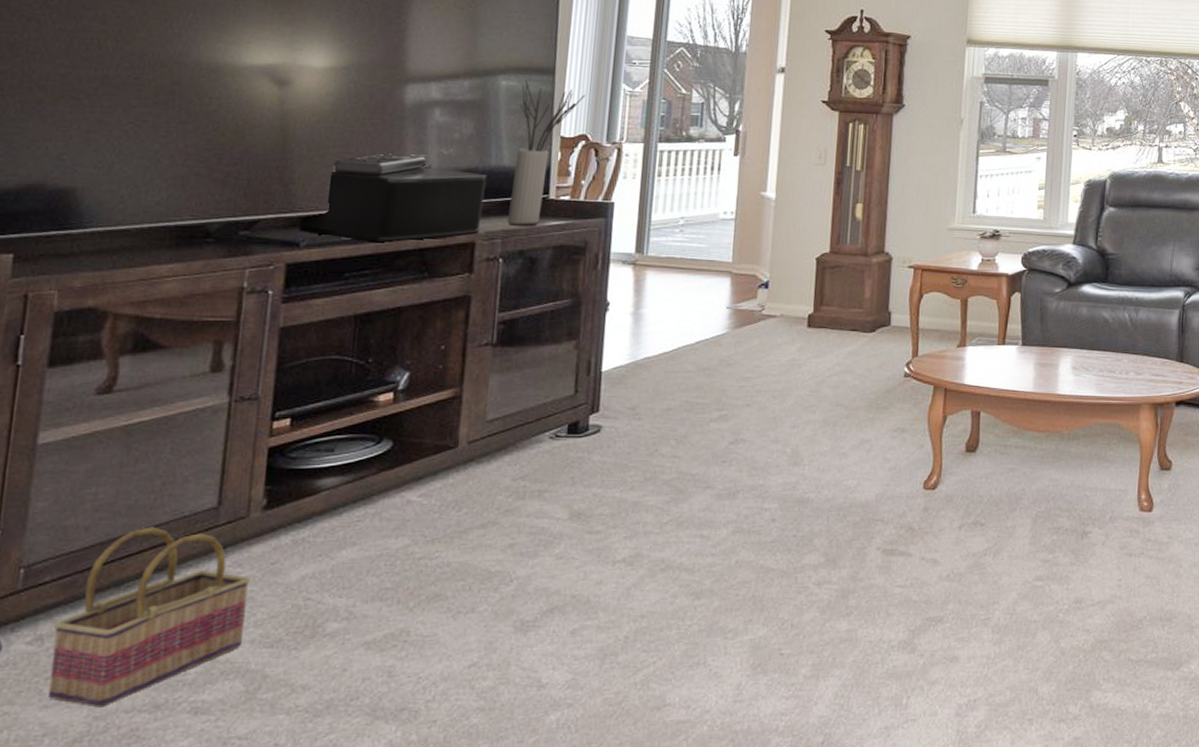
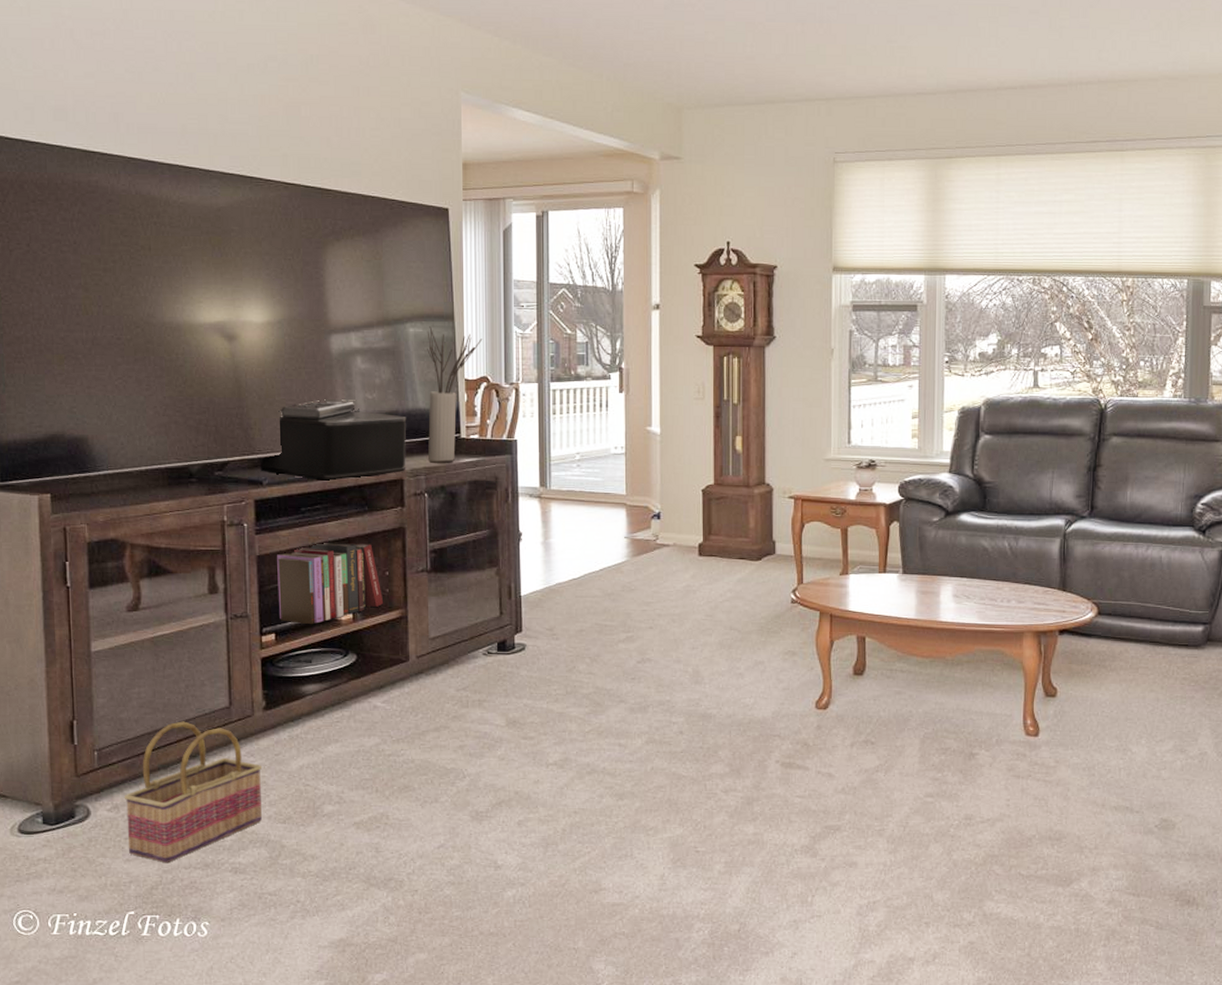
books: none [300,310,435,407] -> present [277,541,384,625]

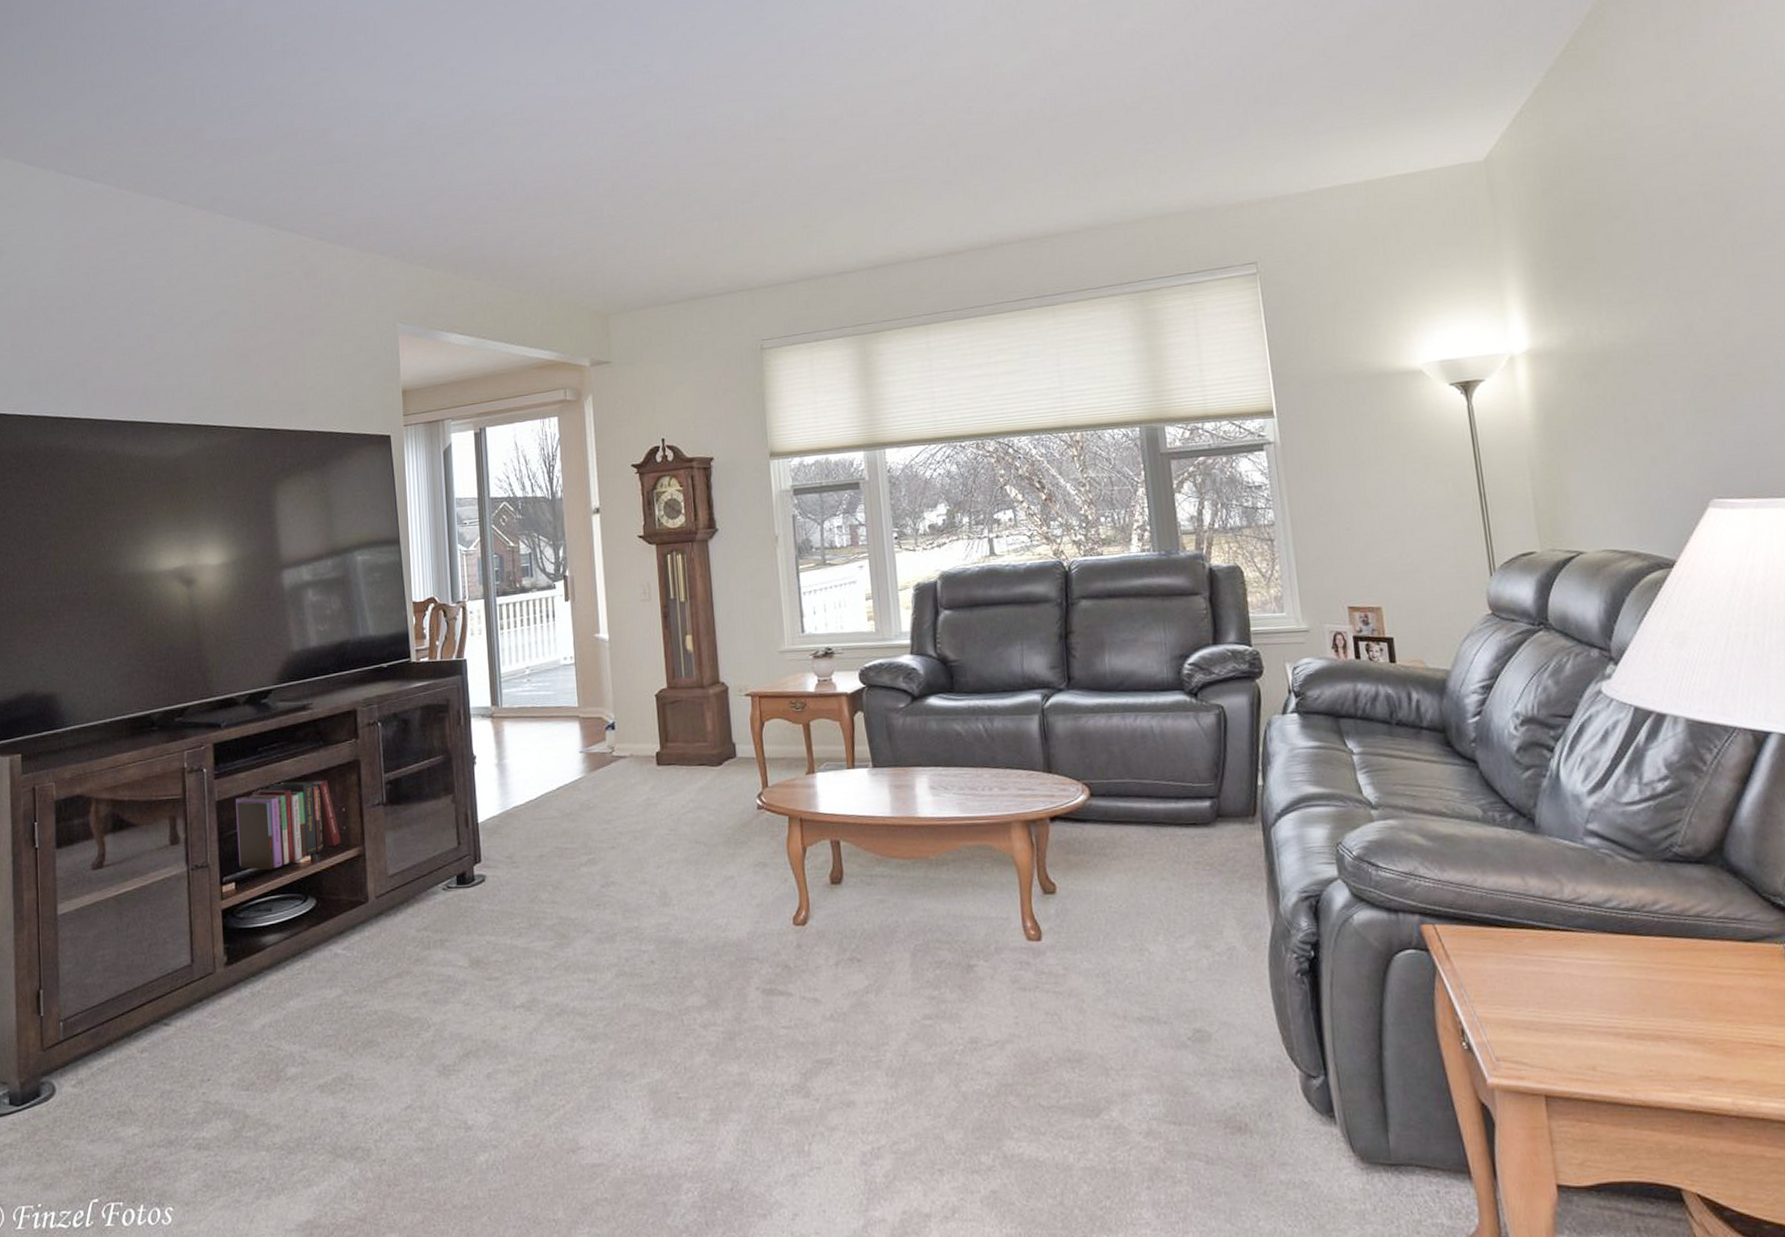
basket: present [124,721,262,863] -> none [88,983,225,1143]
speaker: present [260,399,407,481] -> none [218,633,359,718]
vase: present [427,326,483,464] -> none [374,552,429,692]

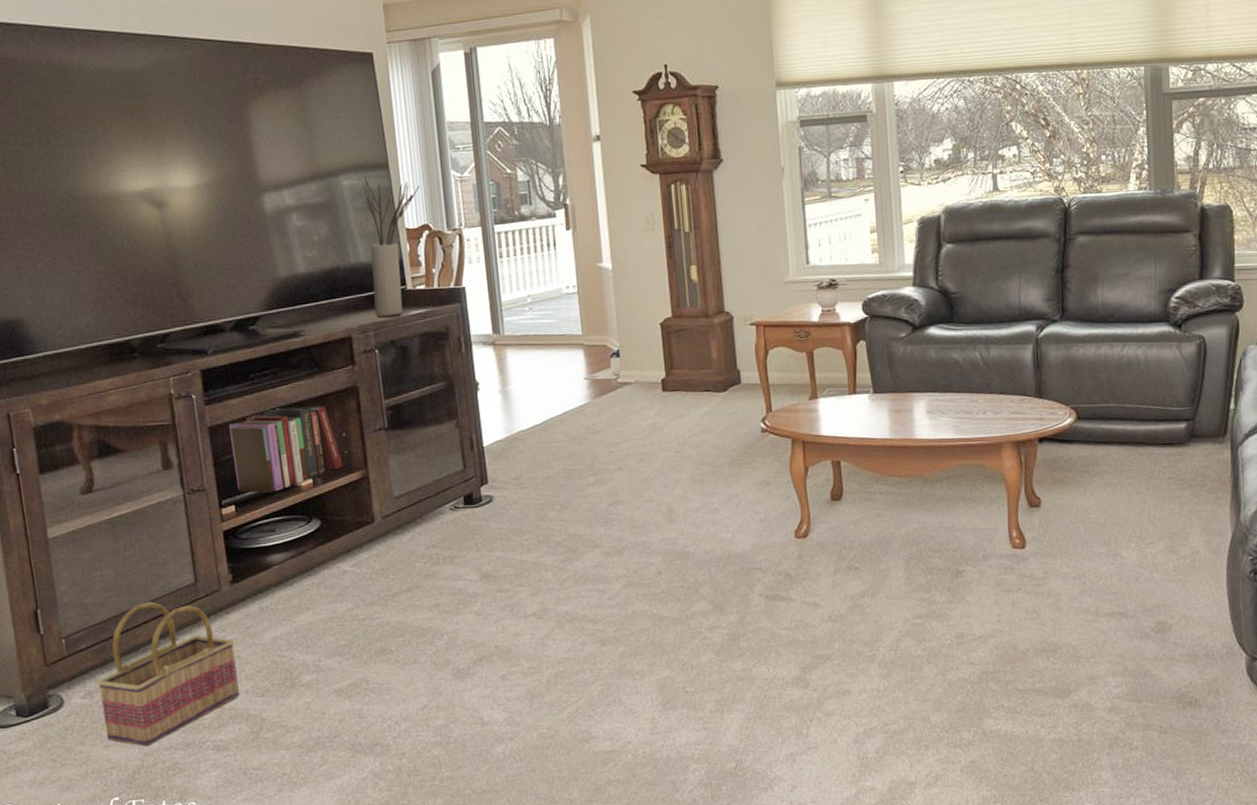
basket: none [88,983,225,1143] -> present [96,601,240,747]
vase: none [374,552,429,692] -> present [362,177,421,319]

